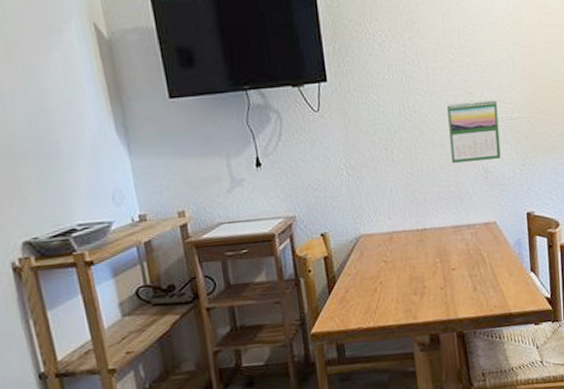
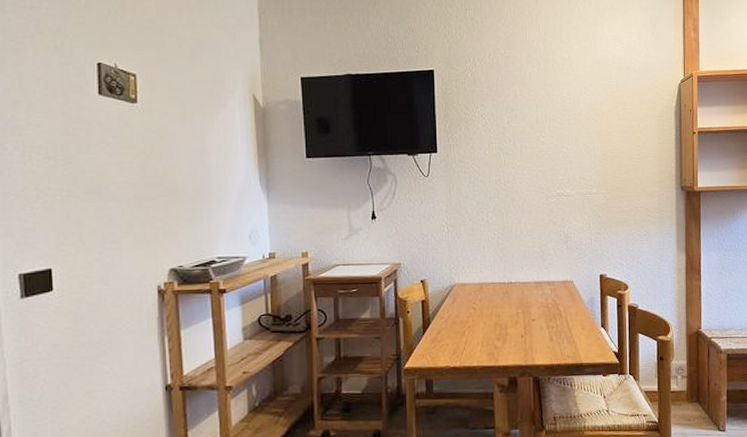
calendar: present [447,99,501,164] -> none [536,176,580,228]

